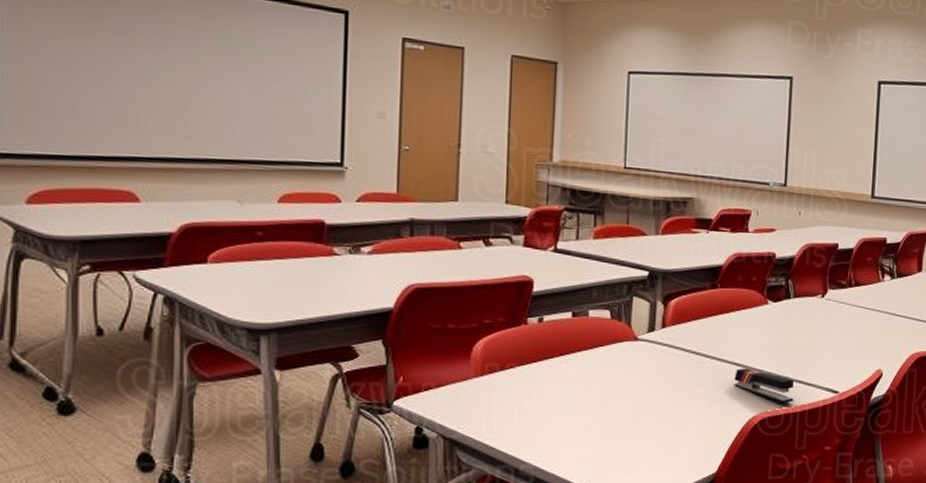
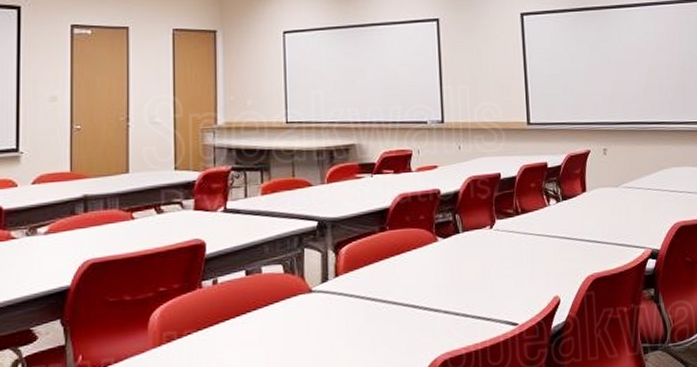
stapler: present [734,368,795,403] -> none [411,309,474,342]

